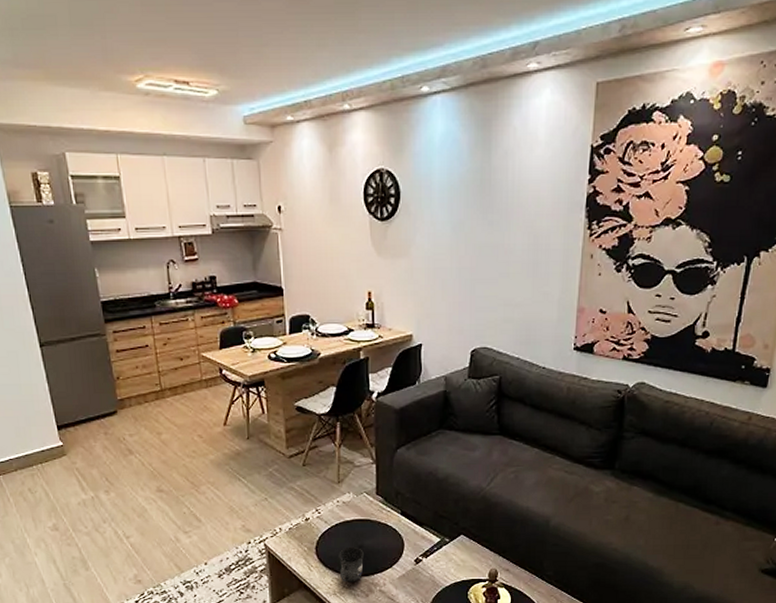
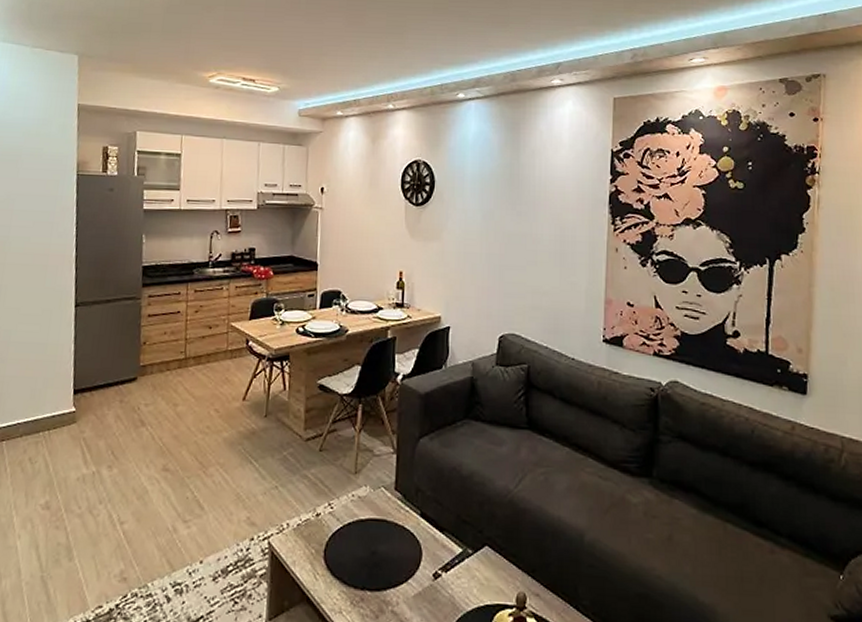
mug: present [339,546,364,583] -> none [348,552,377,598]

